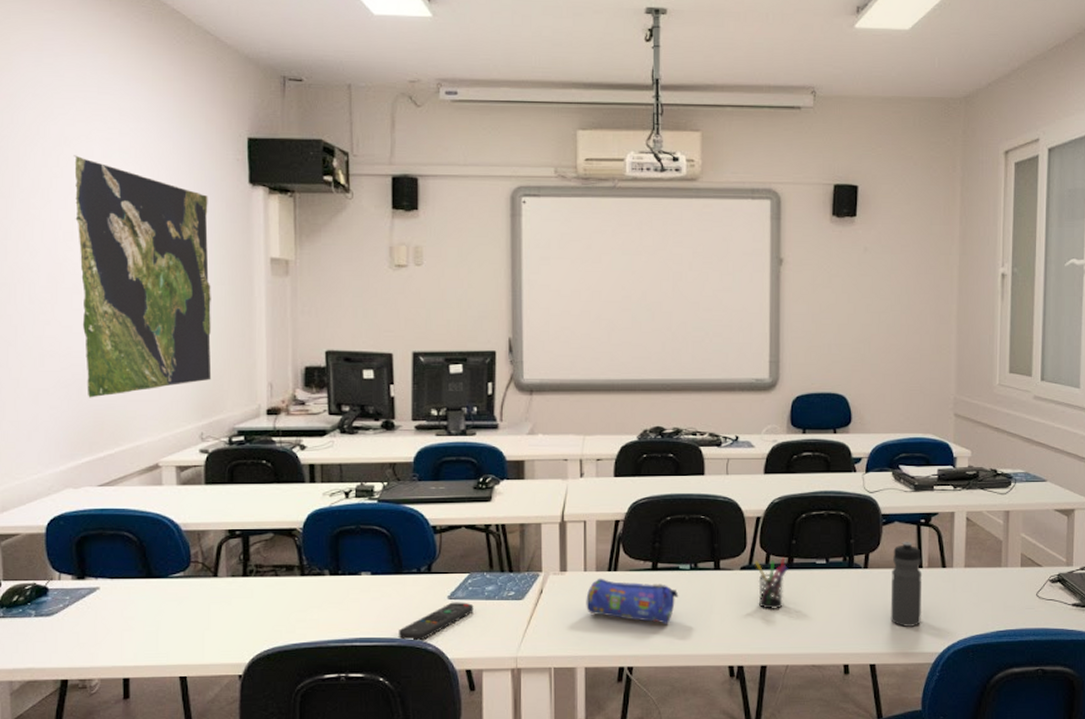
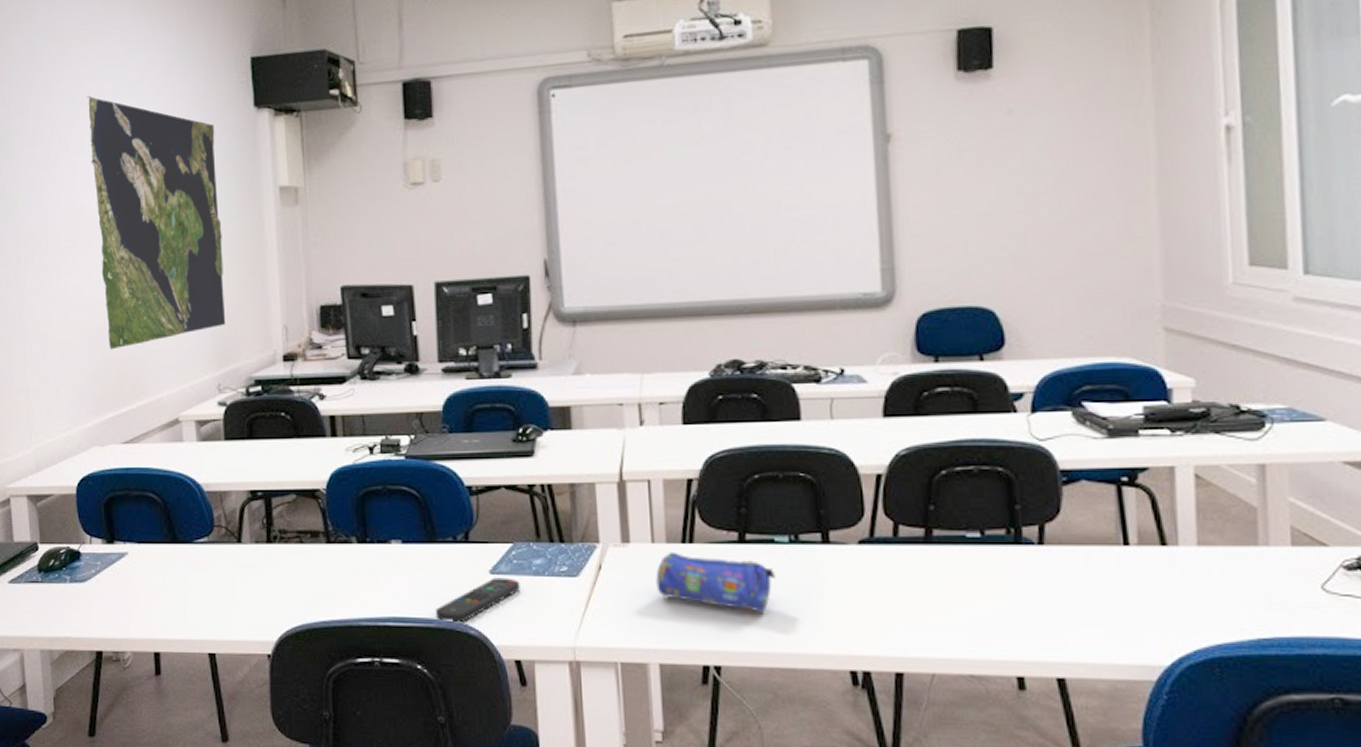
pen holder: present [754,558,788,609] -> none [877,528,926,598]
water bottle: present [890,542,922,627] -> none [1081,508,1133,628]

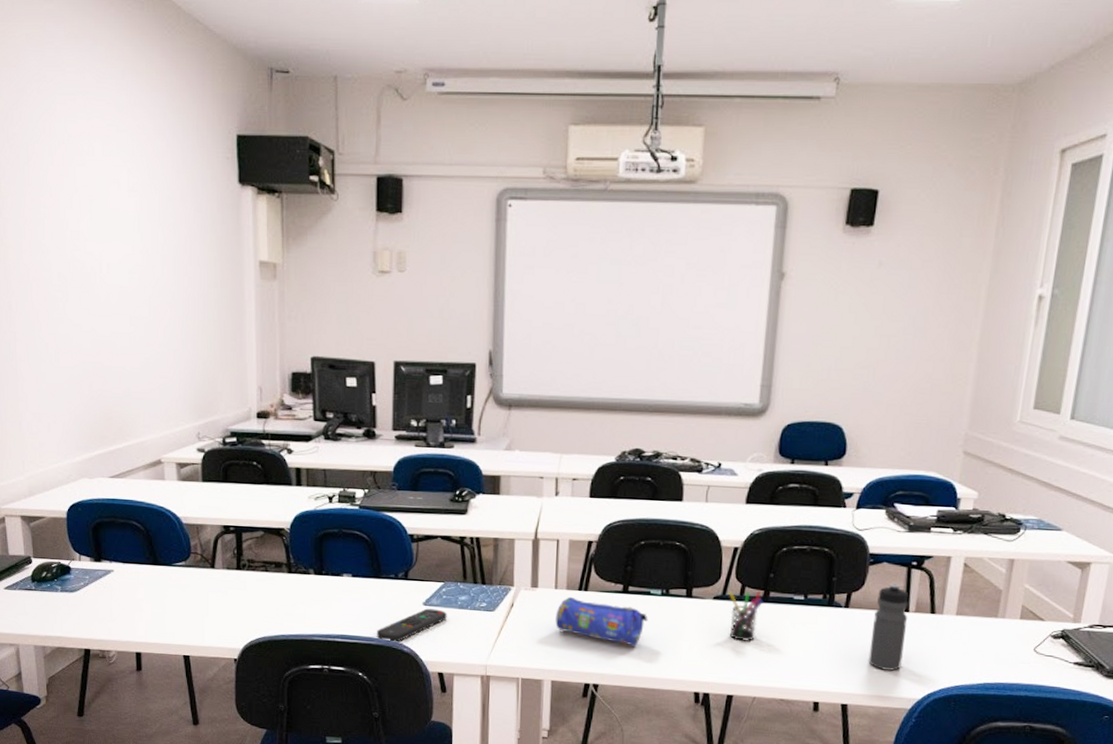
world map: present [87,95,226,350] -> none [76,153,206,395]
pen holder: none [877,528,926,598] -> present [728,590,763,641]
water bottle: none [1081,508,1133,628] -> present [868,584,909,671]

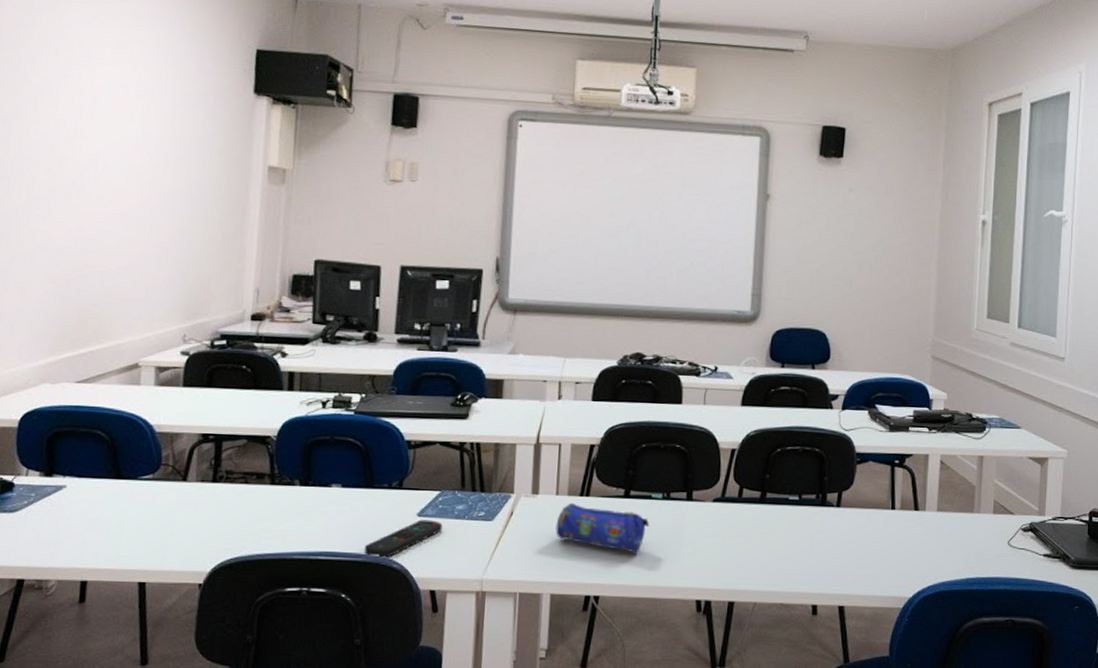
pen holder: present [728,590,763,641] -> none [727,491,761,544]
water bottle: present [868,584,909,671] -> none [861,482,895,569]

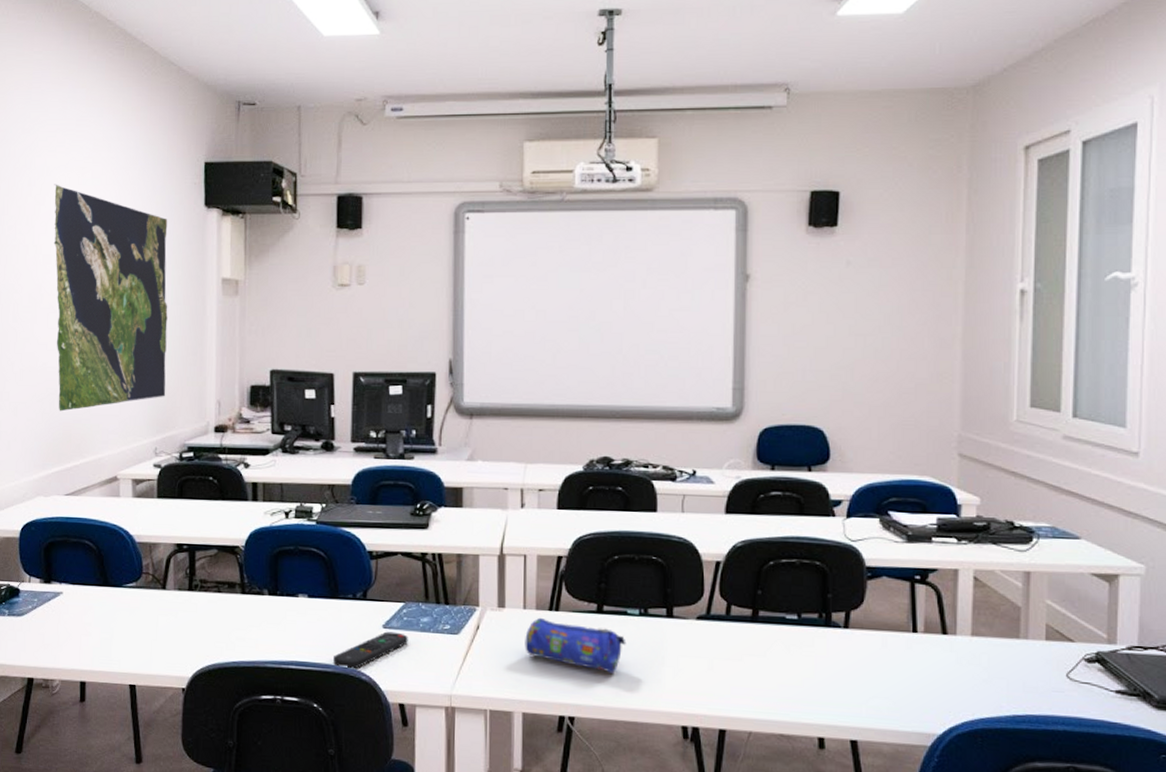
world map: none [74,56,213,294] -> present [53,184,168,412]

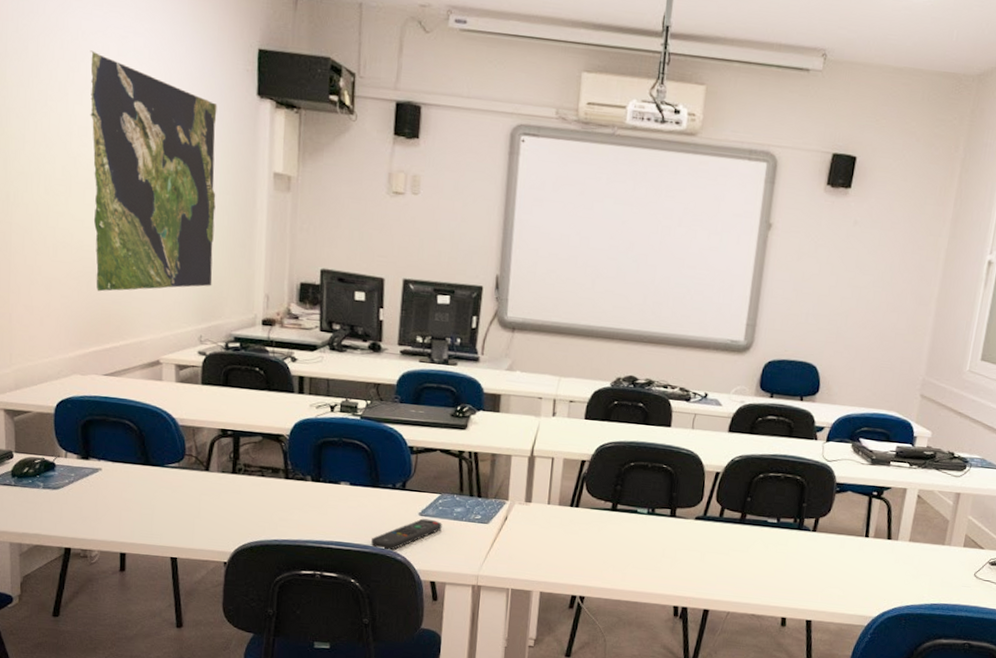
pencil case: present [525,617,626,674] -> none [546,512,634,562]

